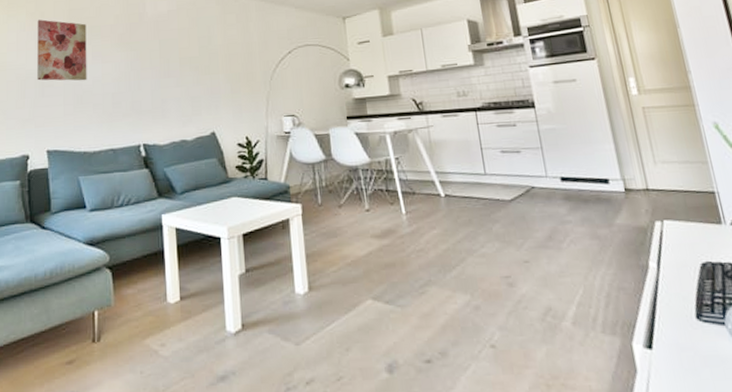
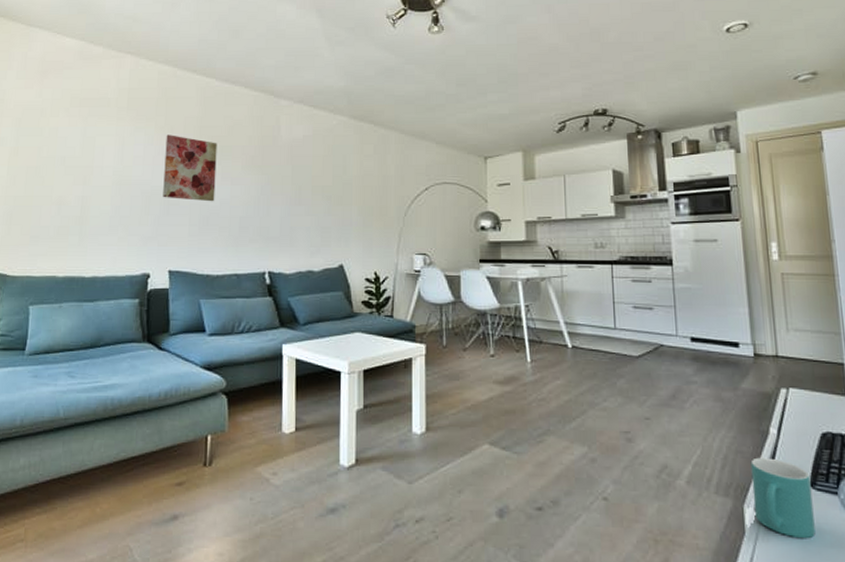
mug: none [634,292,708,373] -> present [750,457,815,539]

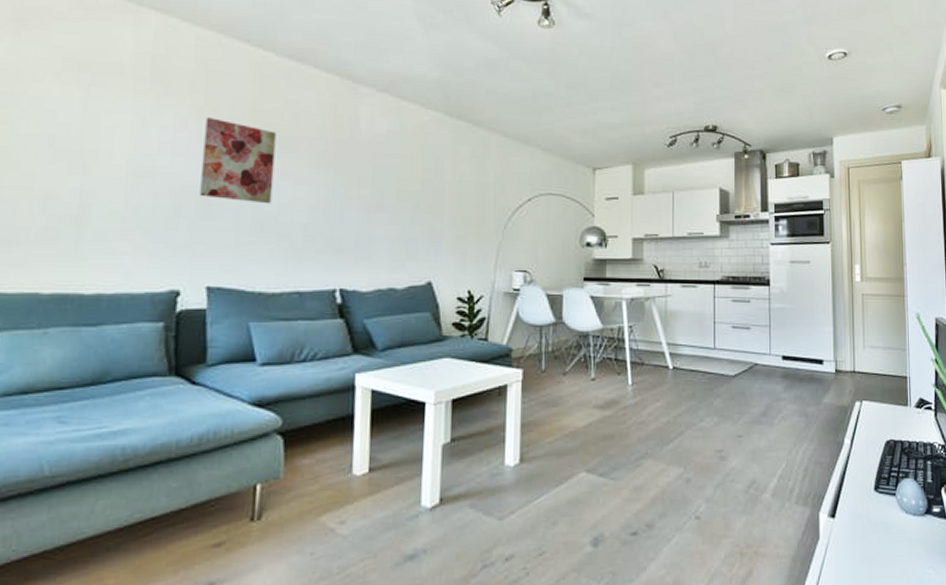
mug: present [750,457,815,539] -> none [827,466,876,539]

